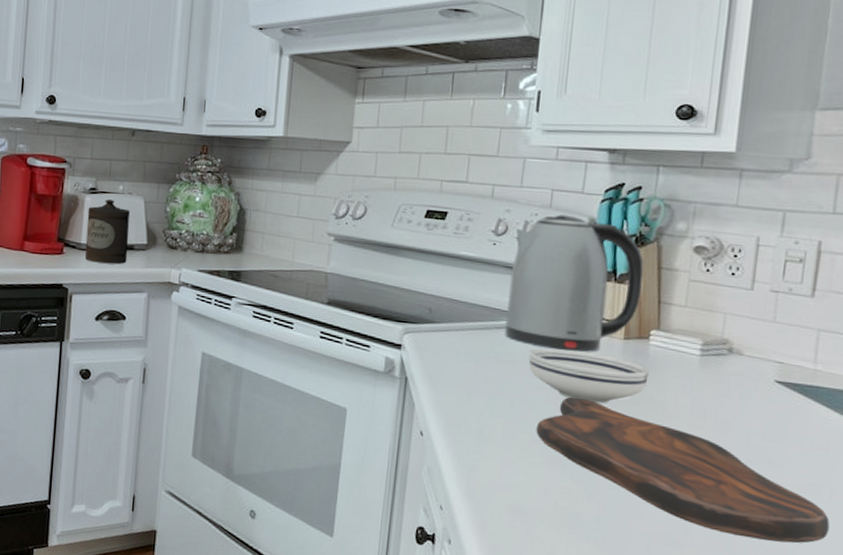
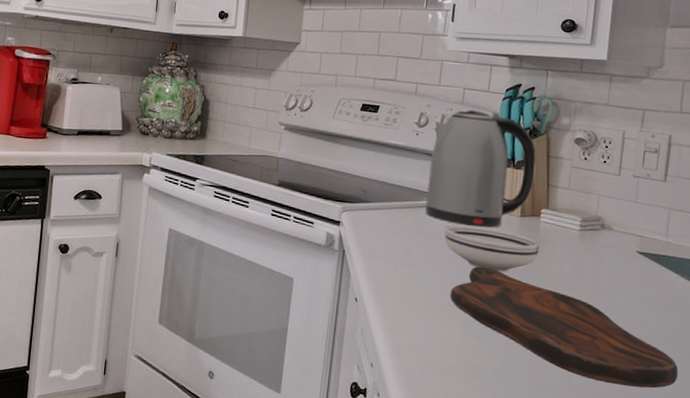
canister: present [84,199,130,265] -> none [65,89,107,149]

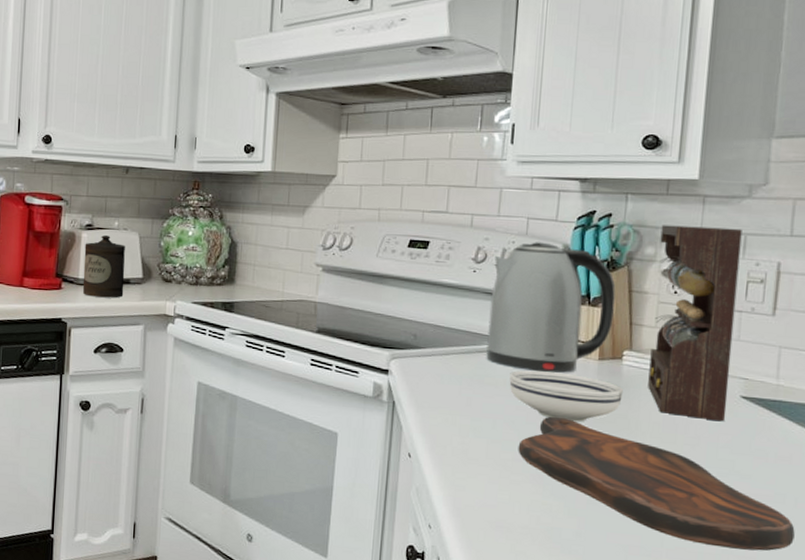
canister: none [65,89,107,149] -> present [82,235,125,299]
spice rack: none [561,99,641,274] -> present [648,225,742,422]

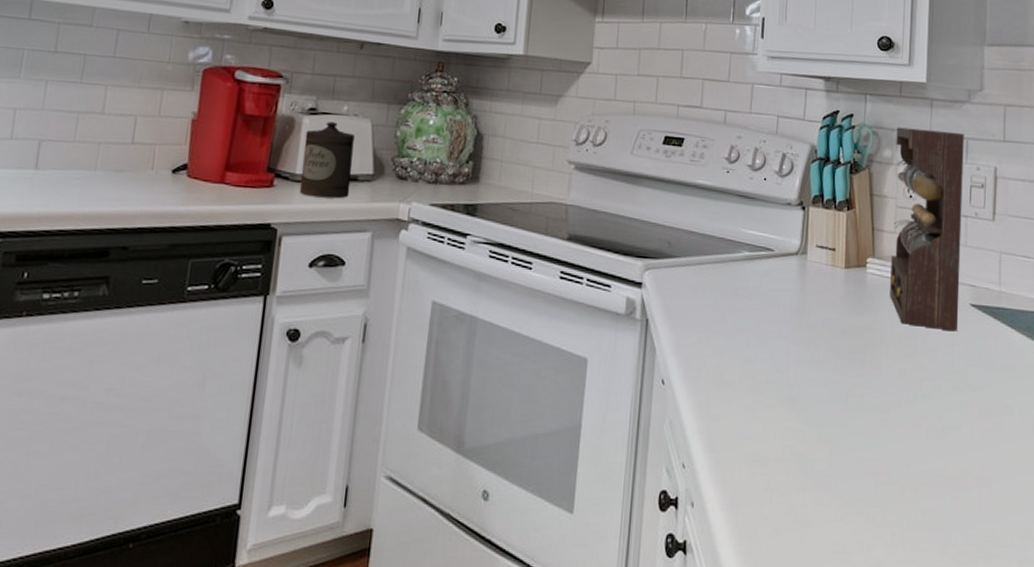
kettle: present [485,242,616,373] -> none [739,141,859,284]
bowl: present [509,370,623,422] -> none [762,280,868,337]
cutting board: present [518,416,795,551] -> none [771,331,1022,470]

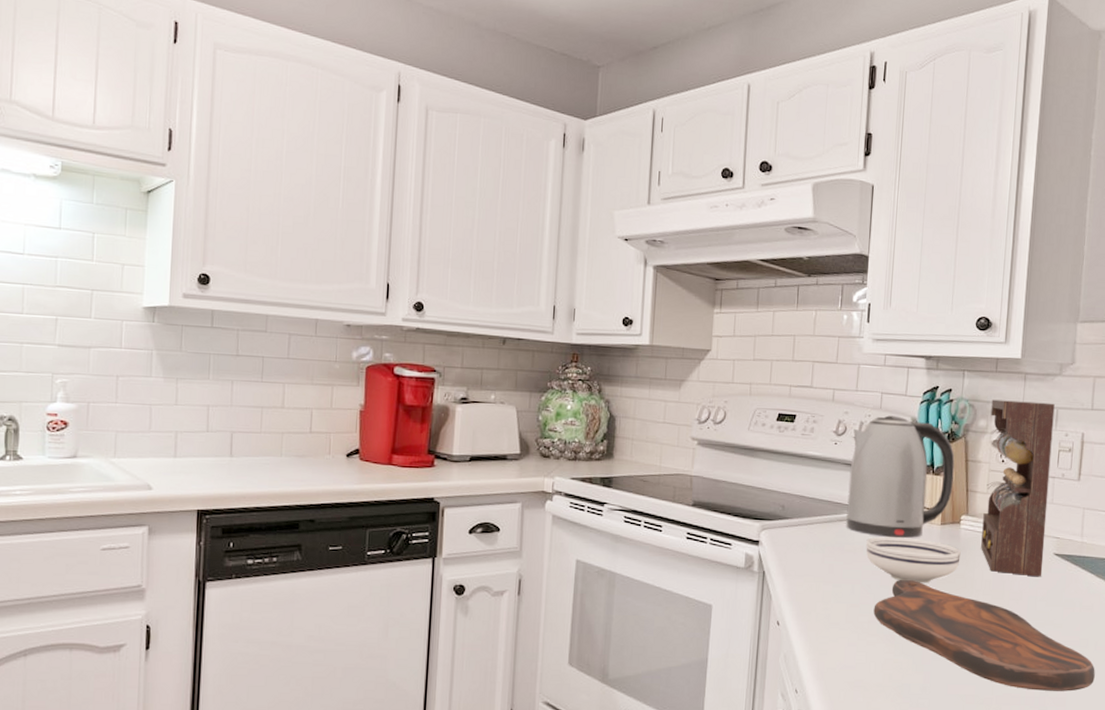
canister: present [299,122,355,199] -> none [456,409,502,476]
kettle: none [739,141,859,284] -> present [845,415,955,539]
bowl: none [762,280,868,337] -> present [866,536,961,583]
cutting board: none [771,331,1022,470] -> present [873,579,1095,692]

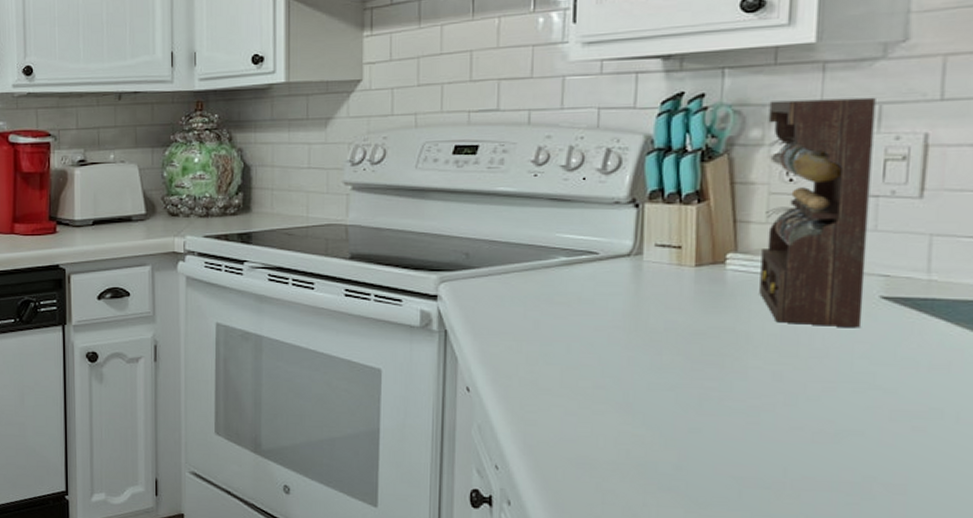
kettle: present [845,415,955,539] -> none [553,134,713,286]
bowl: present [866,536,961,583] -> none [585,284,728,340]
cutting board: present [873,579,1095,692] -> none [599,335,958,477]

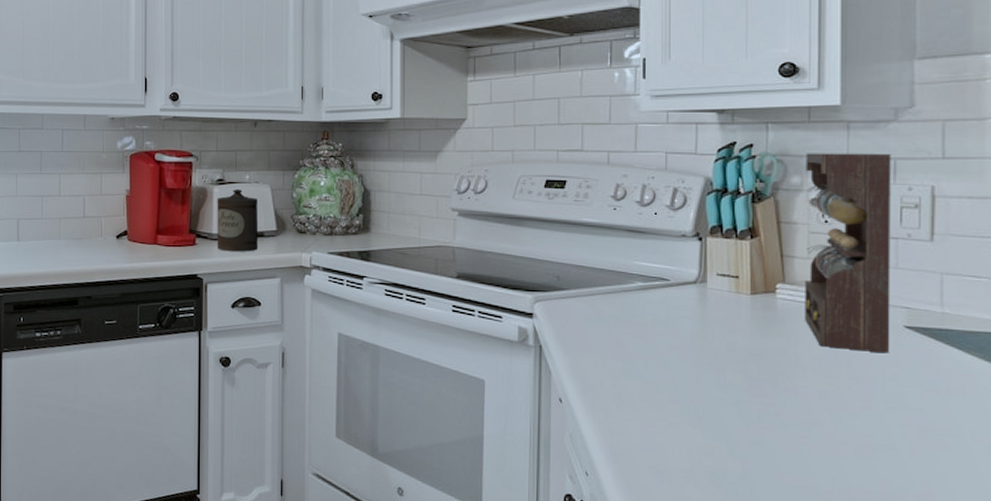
canister: none [78,170,126,239] -> present [217,189,258,252]

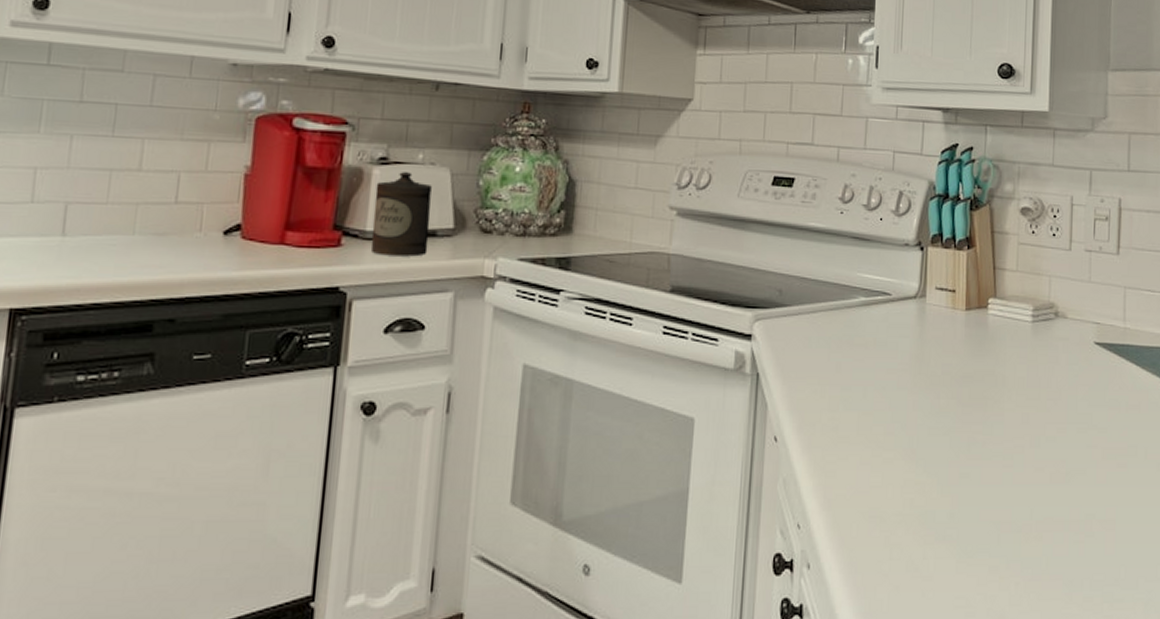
spice rack: present [805,153,891,354] -> none [1012,159,1088,372]

